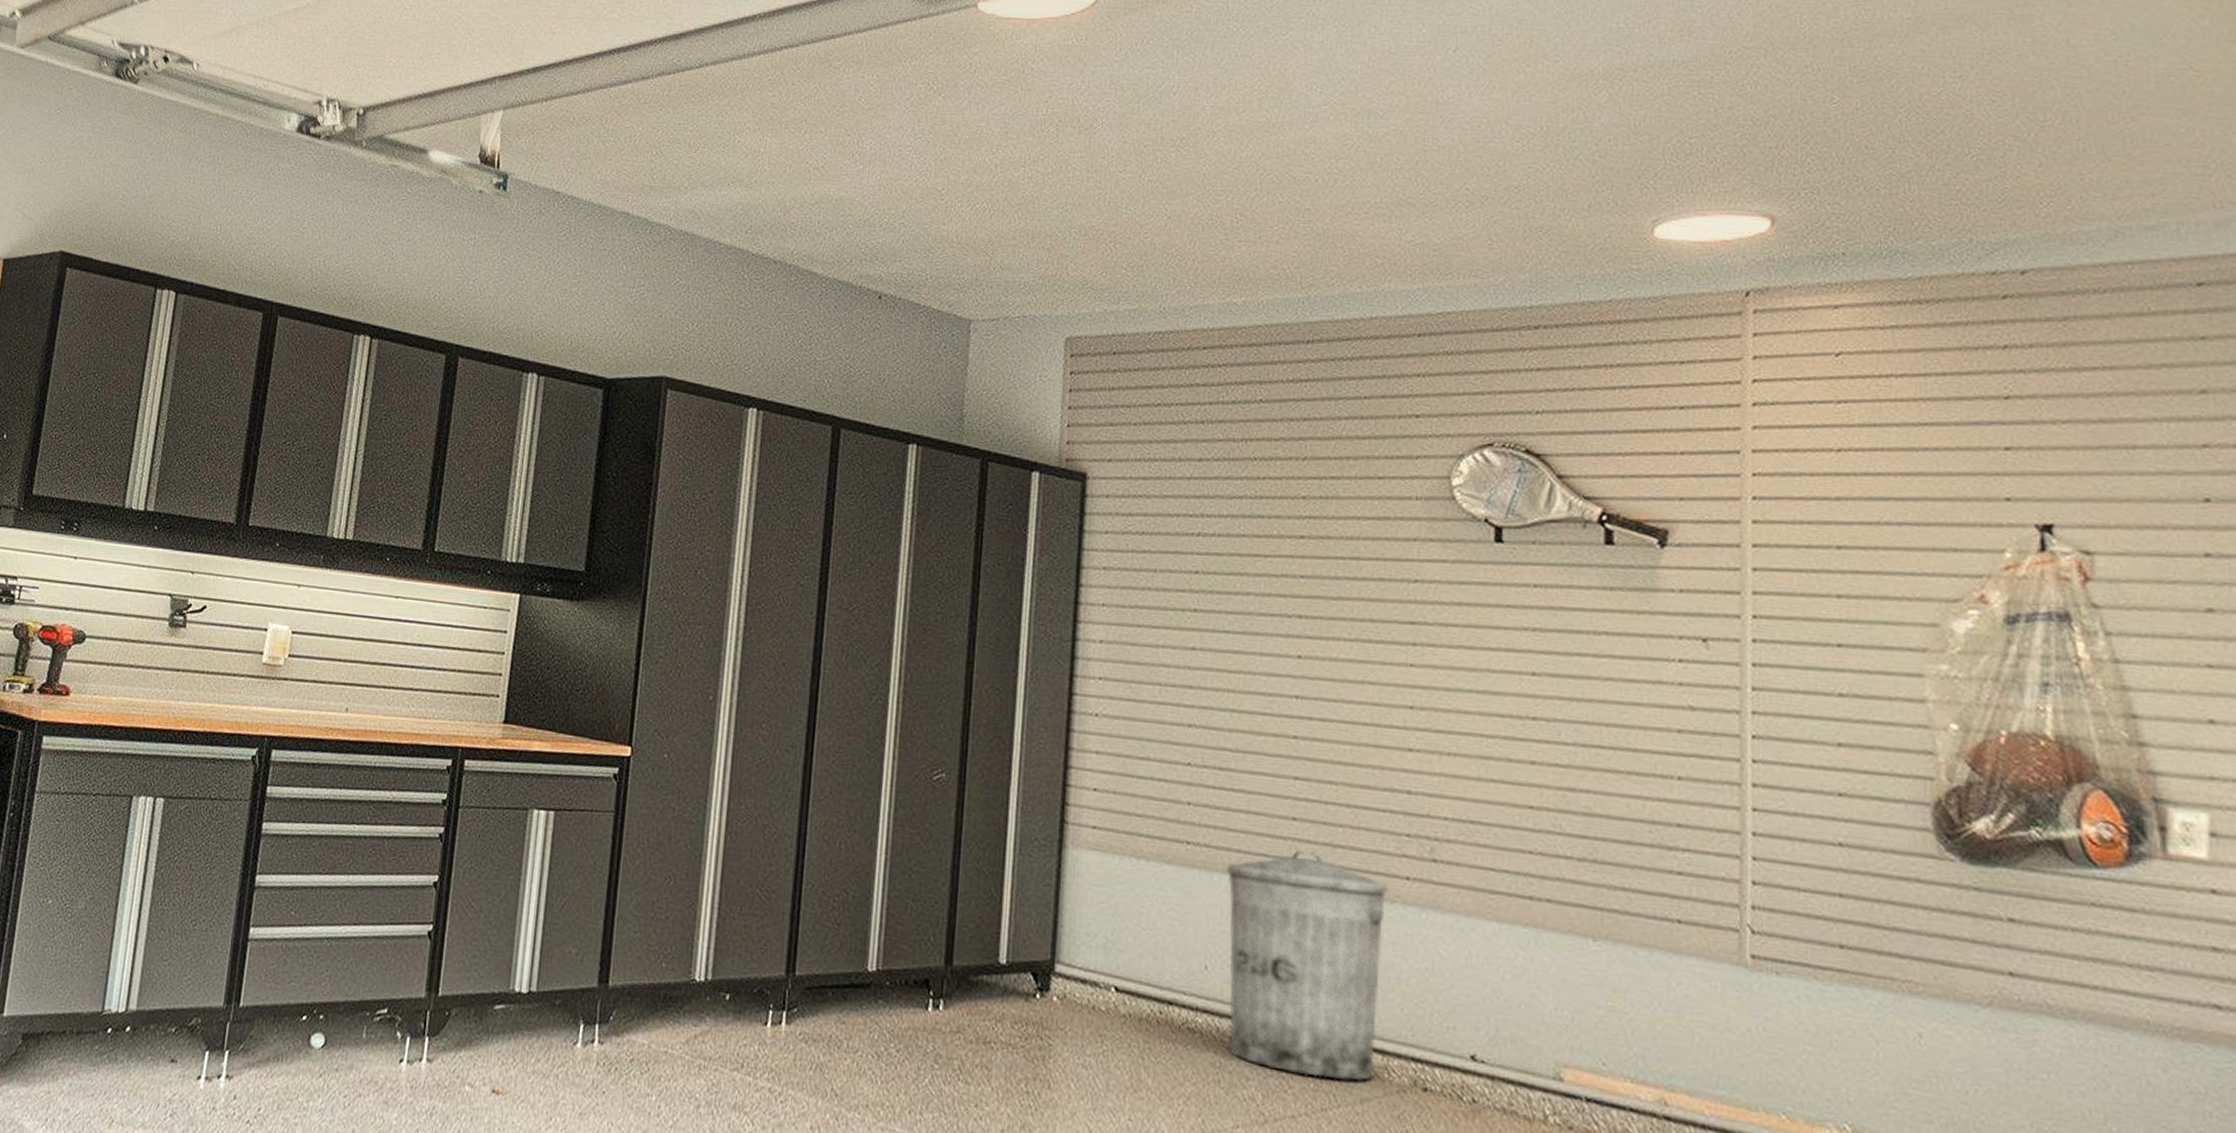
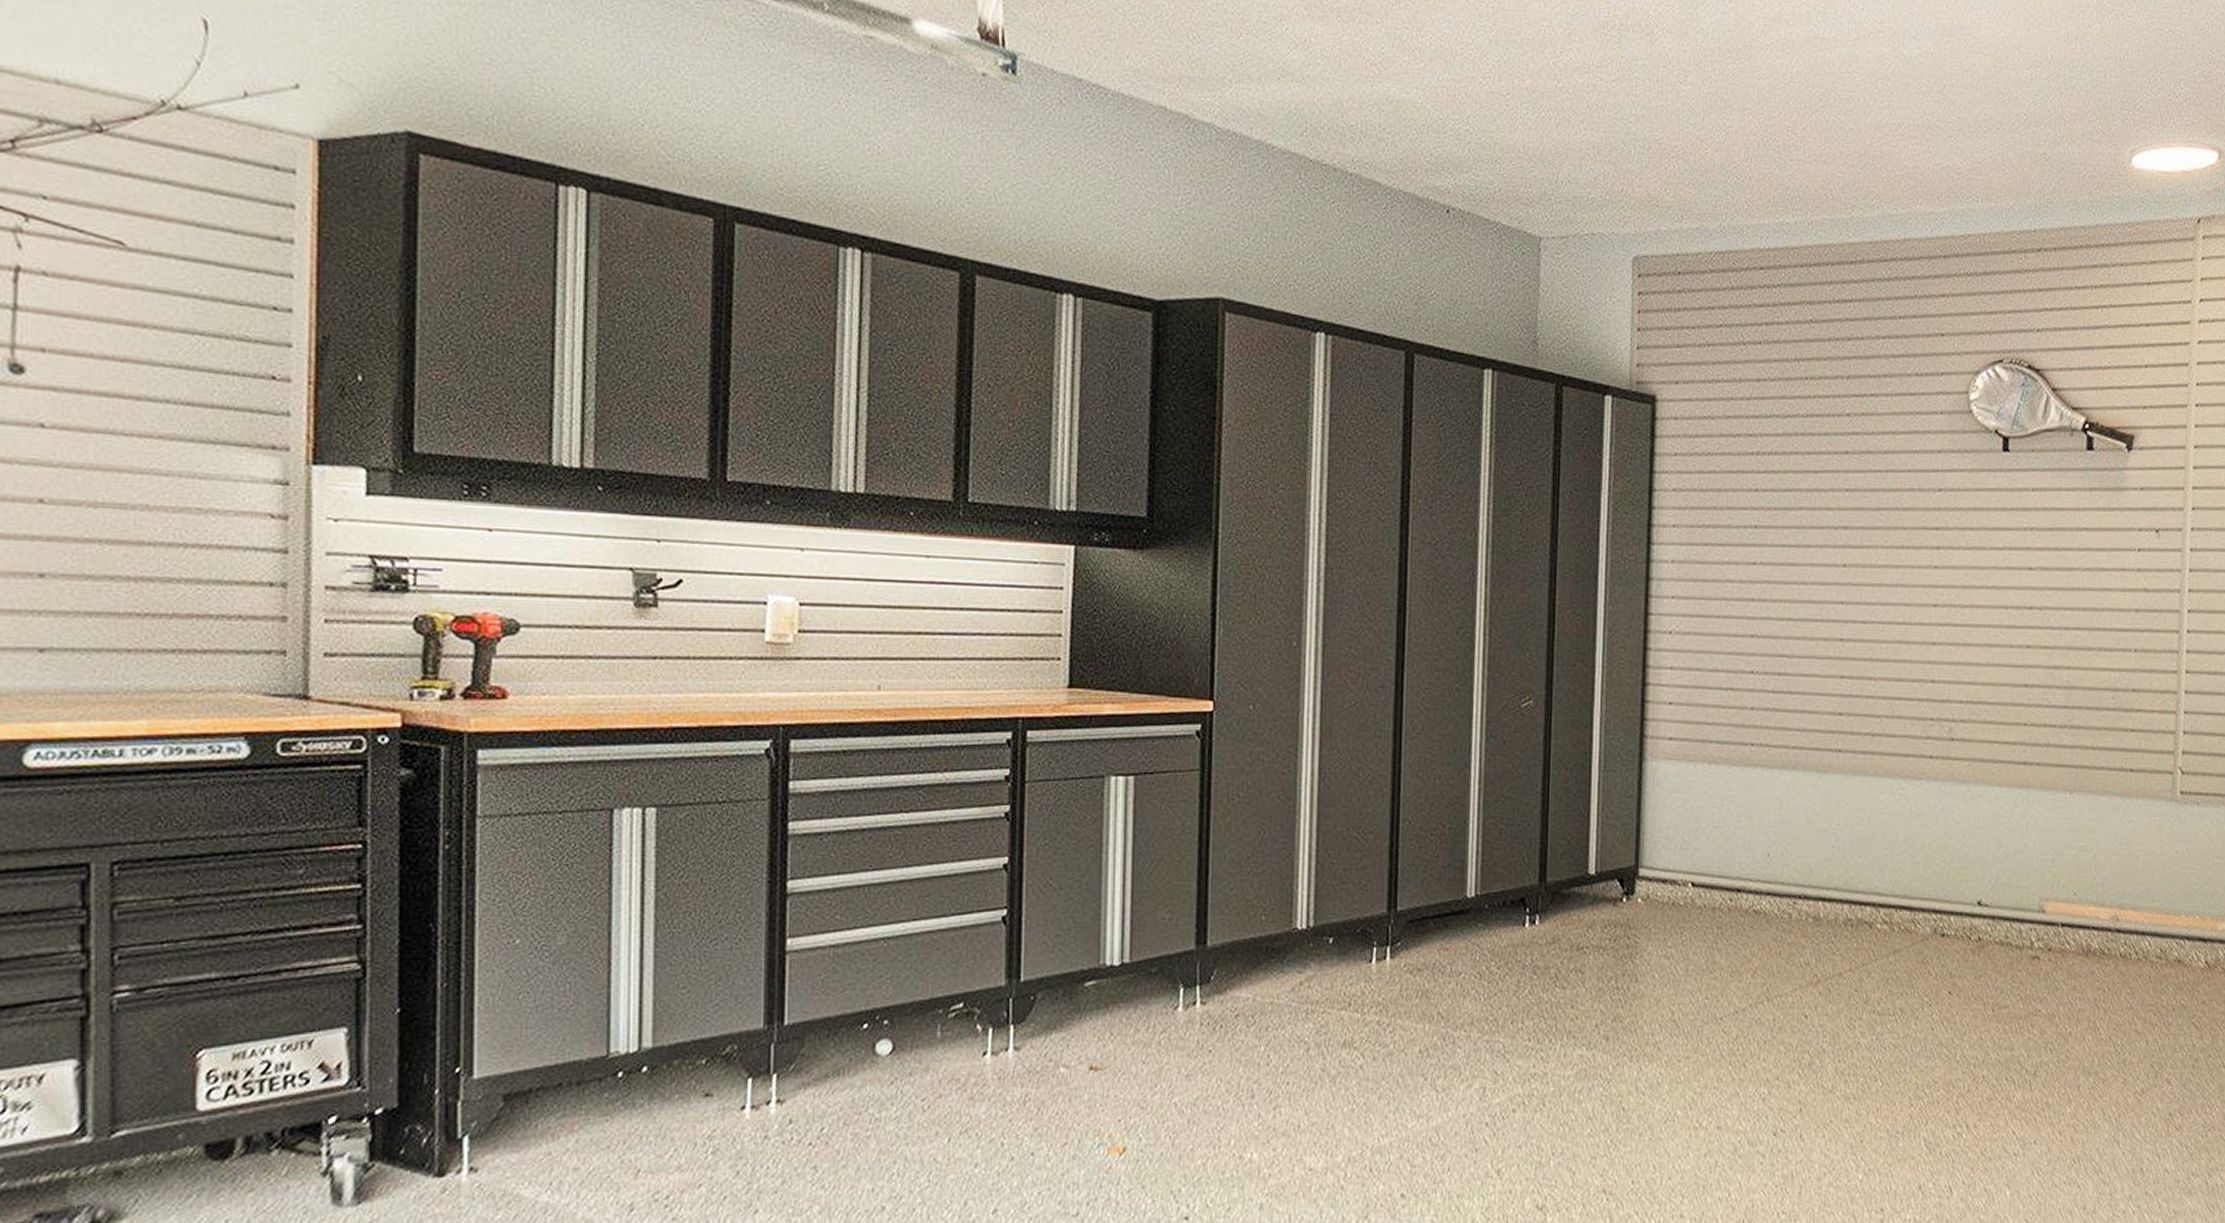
trash can: present [1226,850,1389,1081] -> none [1785,742,1916,938]

